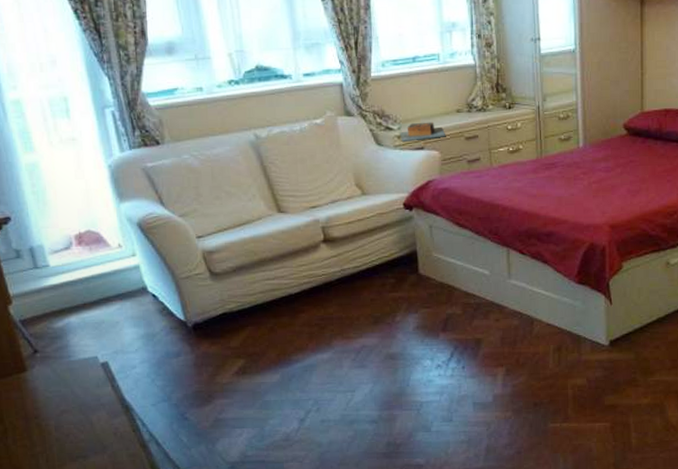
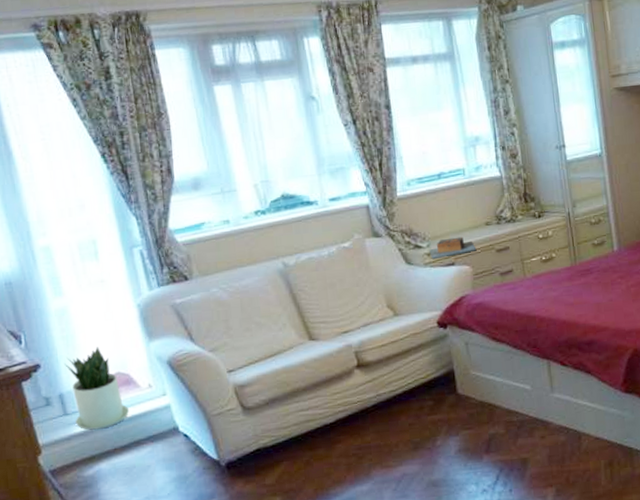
planter: none [35,204,99,284] -> present [64,347,129,430]

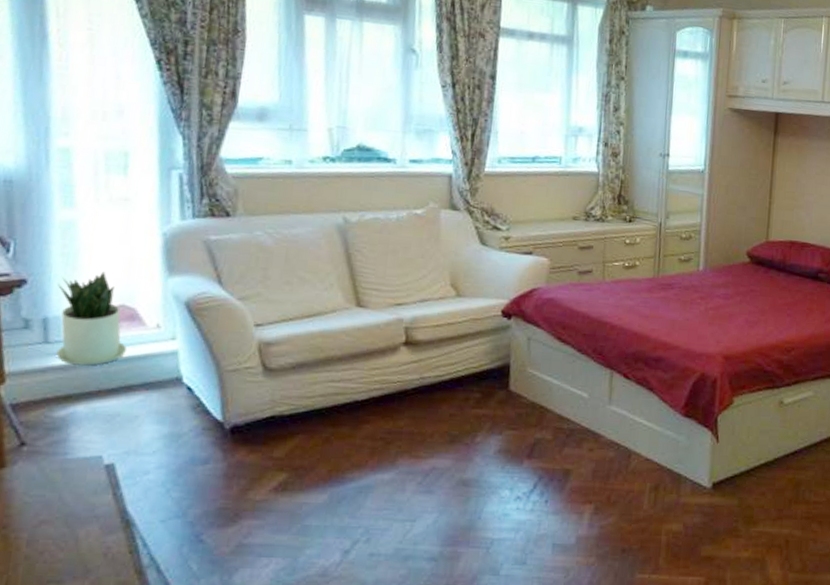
wooden box: present [429,236,477,260] -> none [507,225,559,246]

